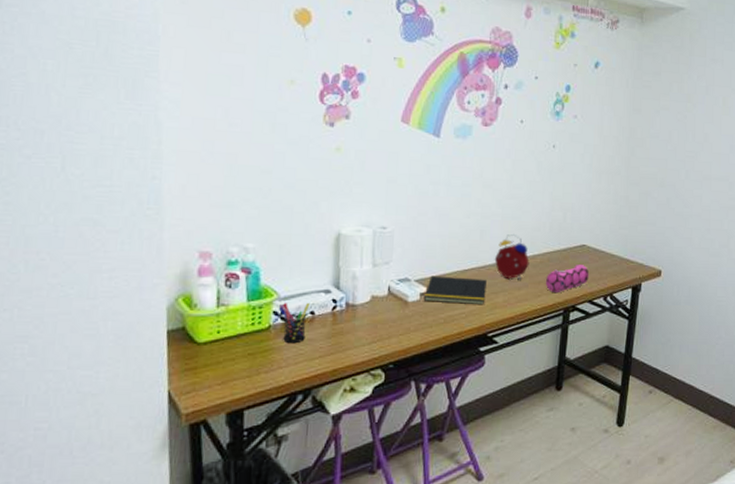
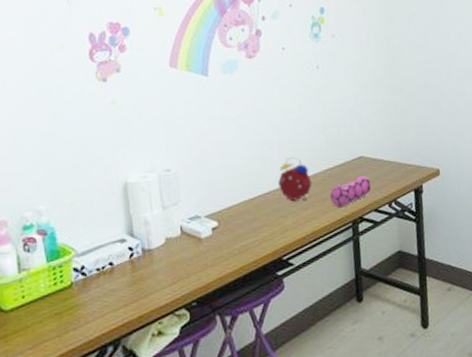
pen holder: present [278,302,311,344] -> none [77,254,108,298]
notepad: present [424,275,487,305] -> none [216,204,275,235]

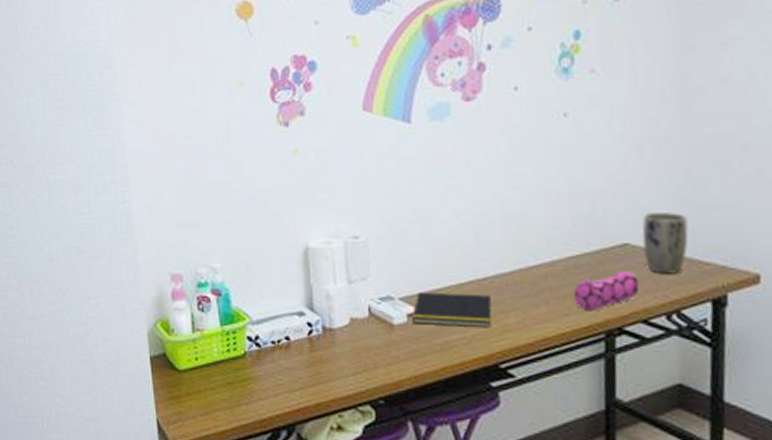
notepad: none [216,204,275,235] -> present [413,292,492,328]
alarm clock: present [277,156,312,202] -> none [497,234,548,295]
plant pot: none [370,132,398,176] -> present [642,212,689,274]

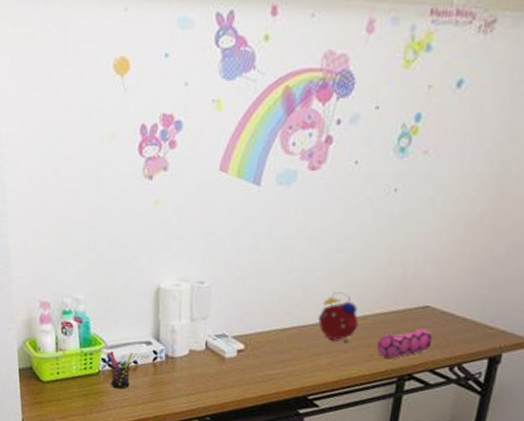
pen holder: none [251,326,285,373] -> present [106,351,134,389]
notepad: present [413,292,492,328] -> none [242,333,308,367]
alarm clock: none [497,234,548,295] -> present [317,291,359,342]
plant pot: present [642,212,689,274] -> none [441,282,482,334]

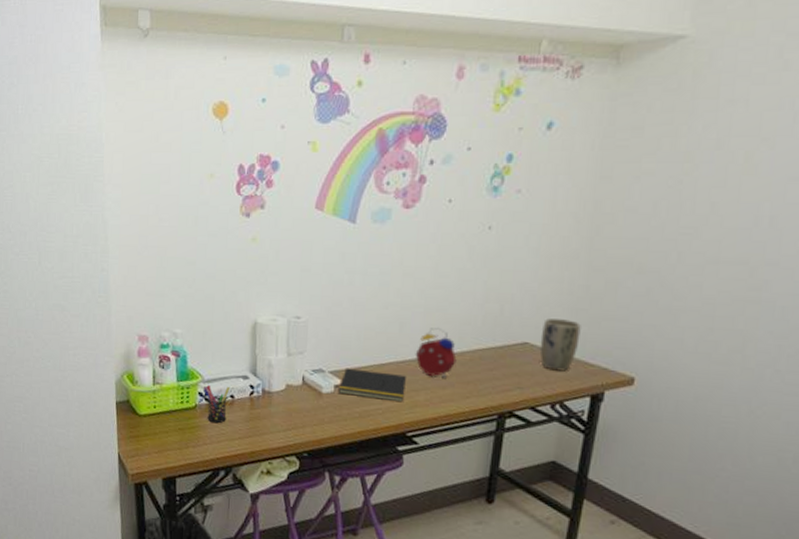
notepad: none [242,333,308,367] -> present [339,368,406,403]
pencil case: present [376,327,433,358] -> none [475,364,533,395]
plant pot: none [441,282,482,334] -> present [540,318,581,371]

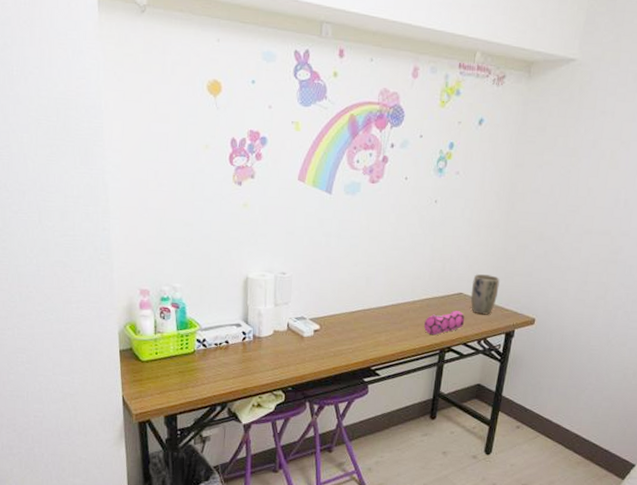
pen holder: present [202,385,231,424] -> none [200,333,225,366]
notepad: present [339,368,406,403] -> none [317,315,371,343]
alarm clock: present [415,327,457,378] -> none [378,281,410,322]
pencil case: none [475,364,533,395] -> present [423,310,465,335]

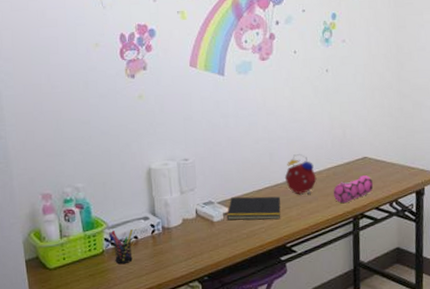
pen holder: none [200,333,225,366] -> present [108,228,134,265]
notepad: none [317,315,371,343] -> present [227,196,281,220]
alarm clock: none [378,281,410,322] -> present [284,153,317,195]
plant pot: present [470,274,500,315] -> none [375,135,402,176]

